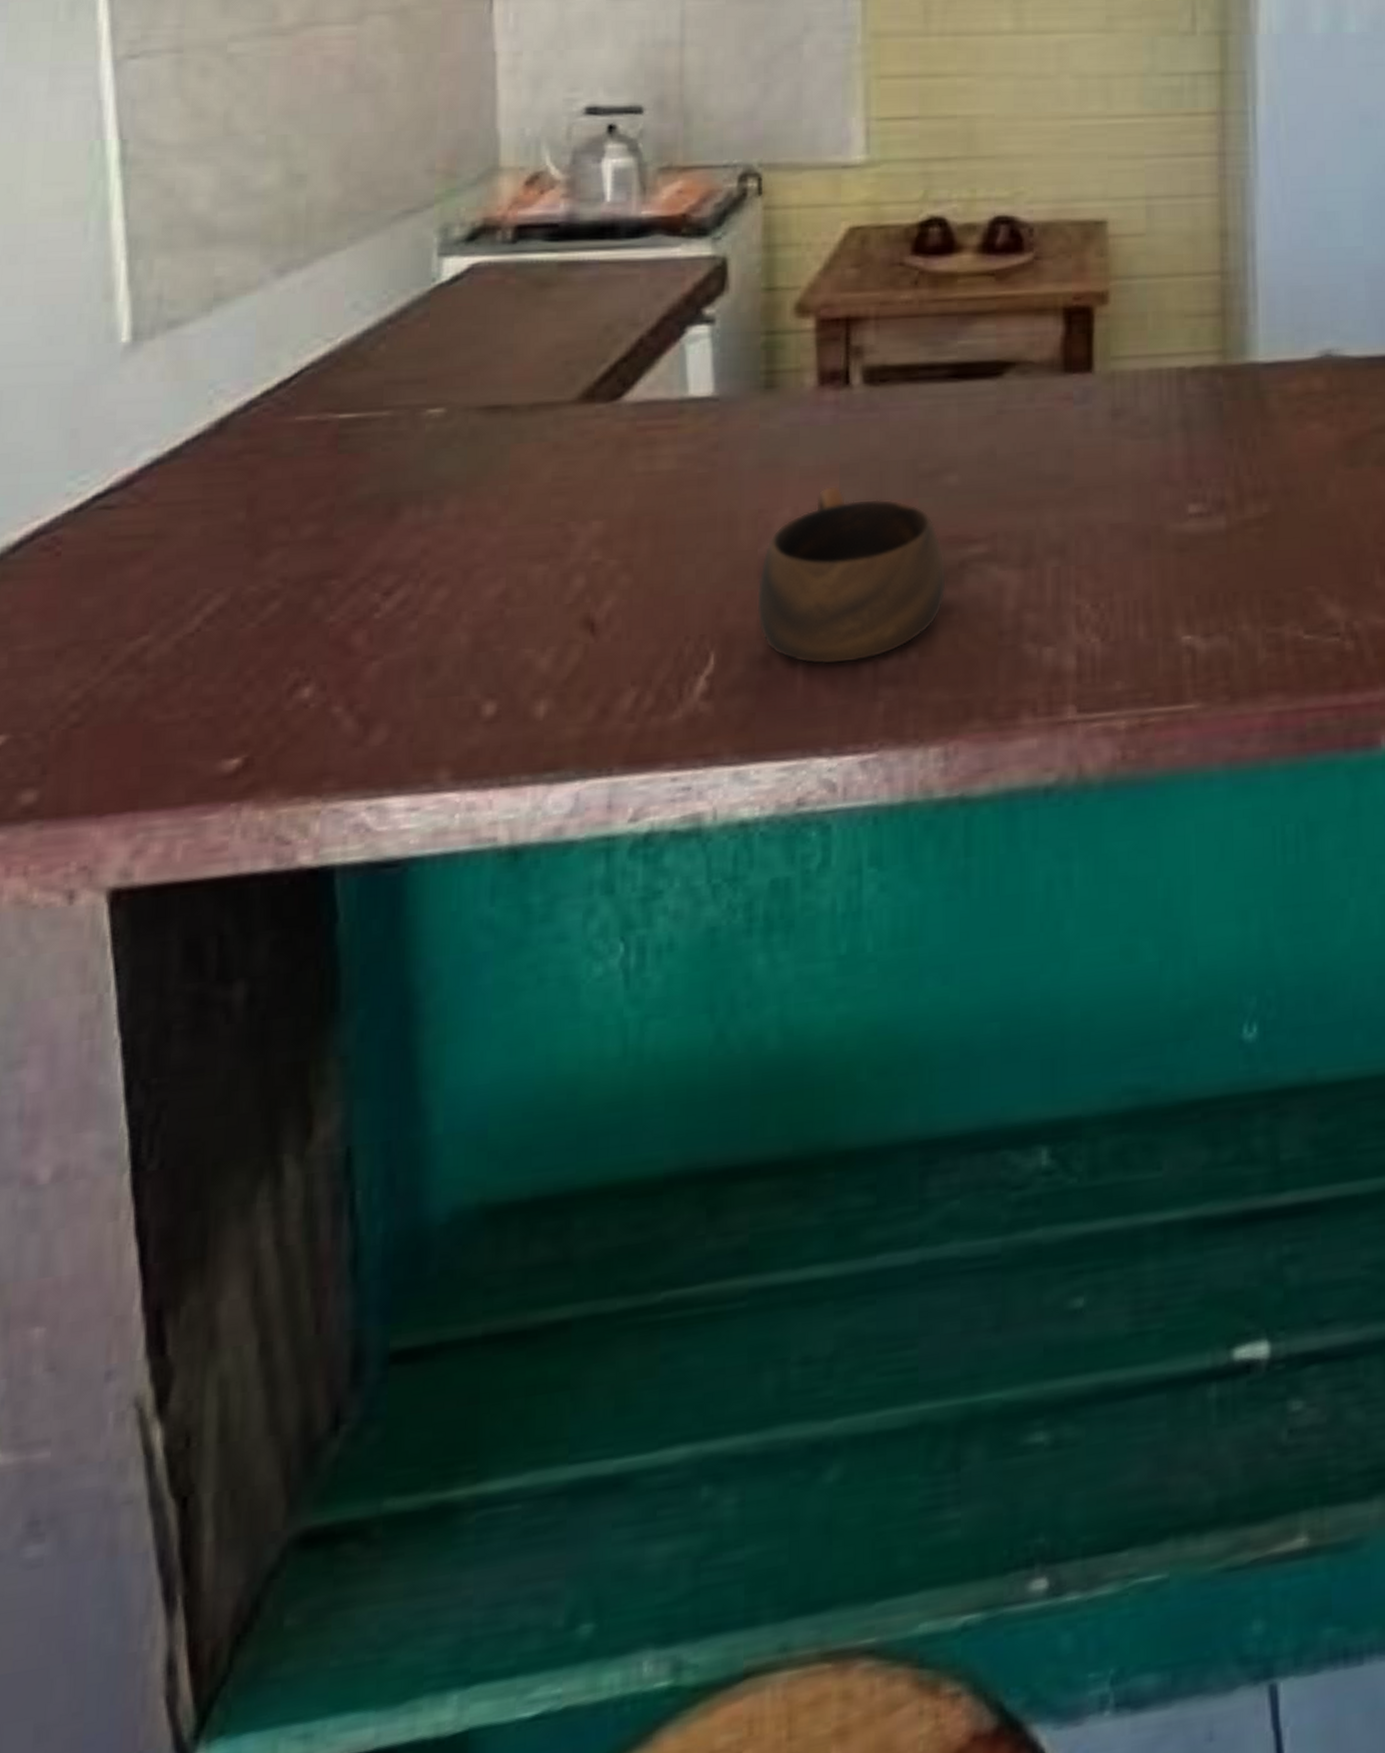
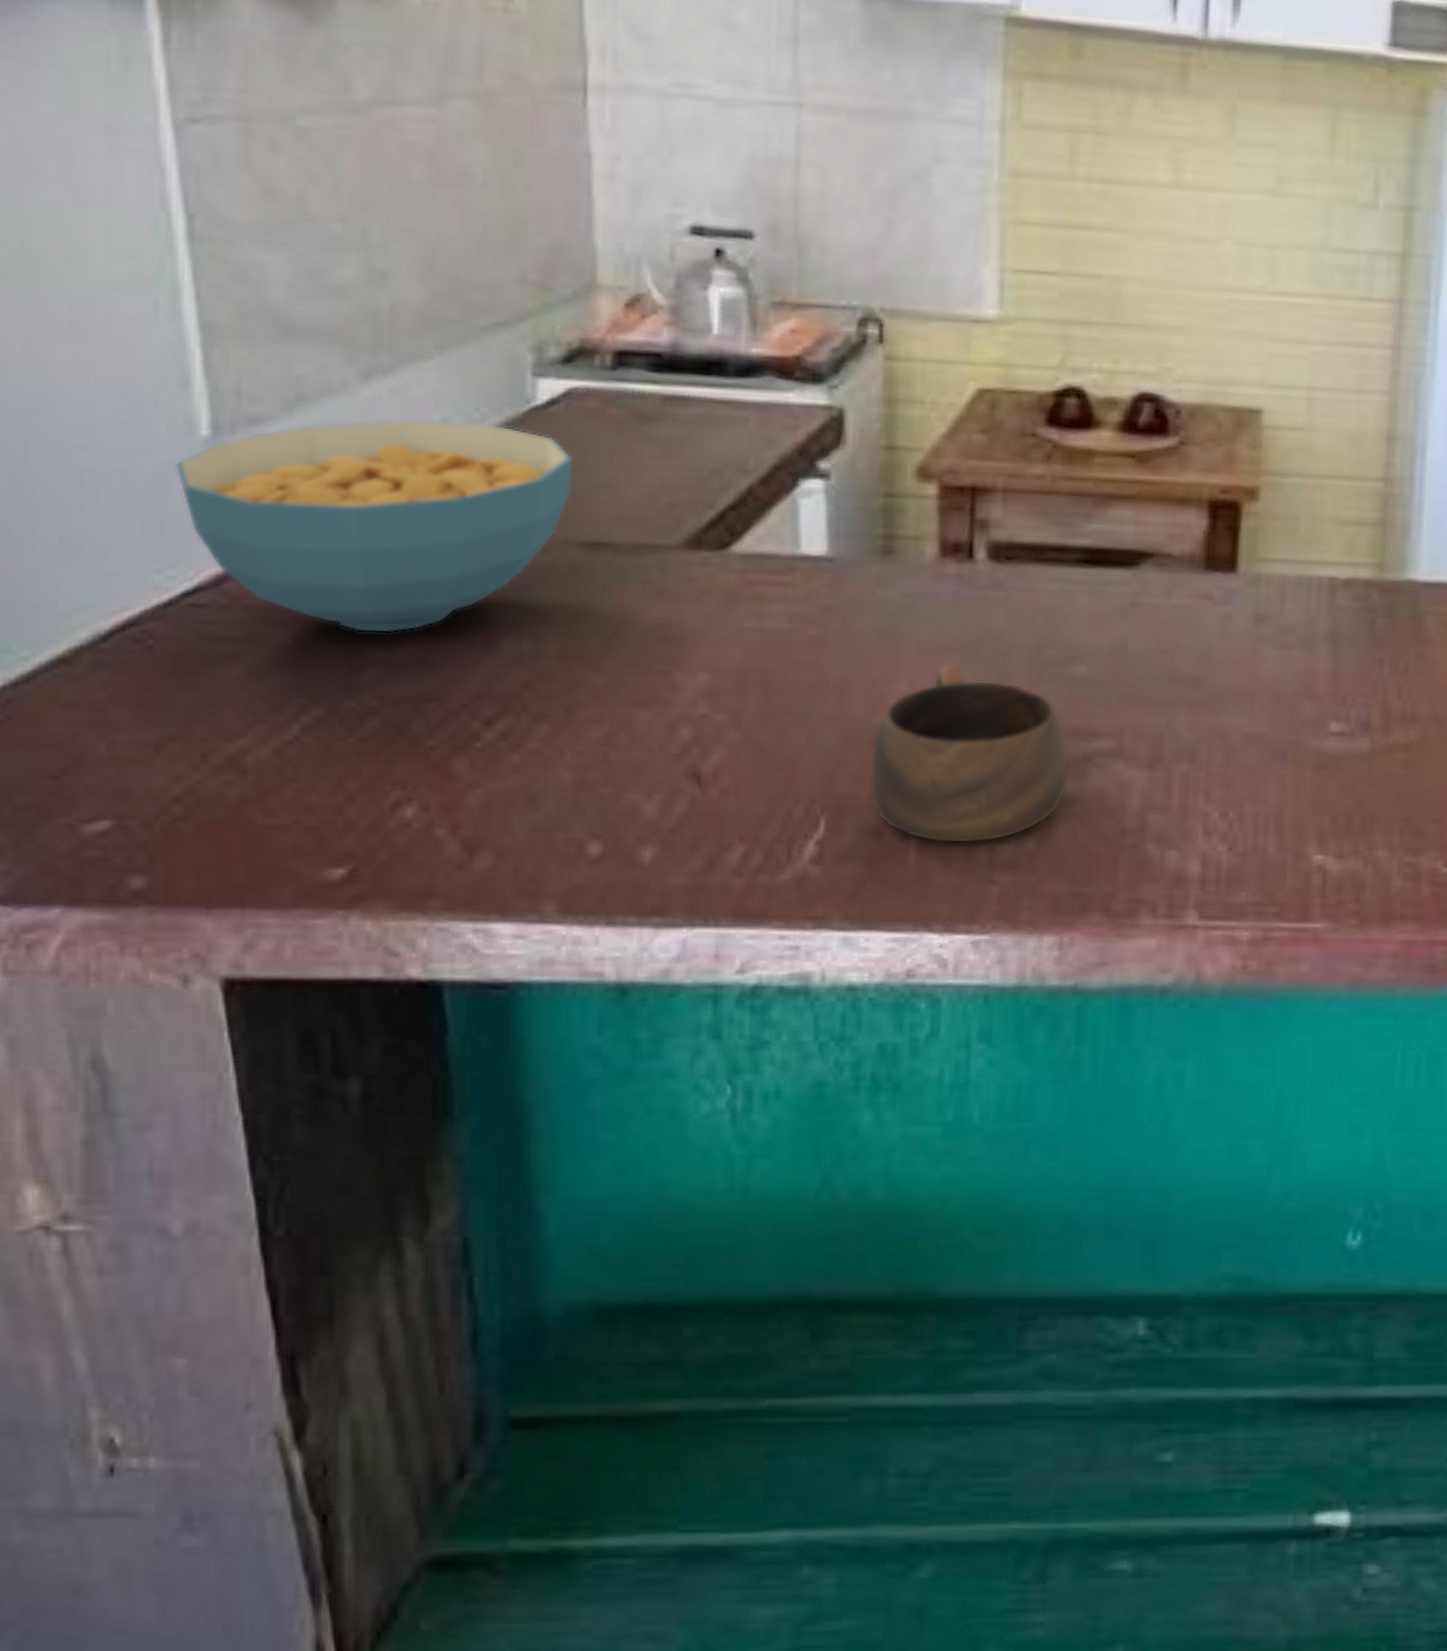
cereal bowl: none [93,303,476,517] -> present [174,419,574,634]

